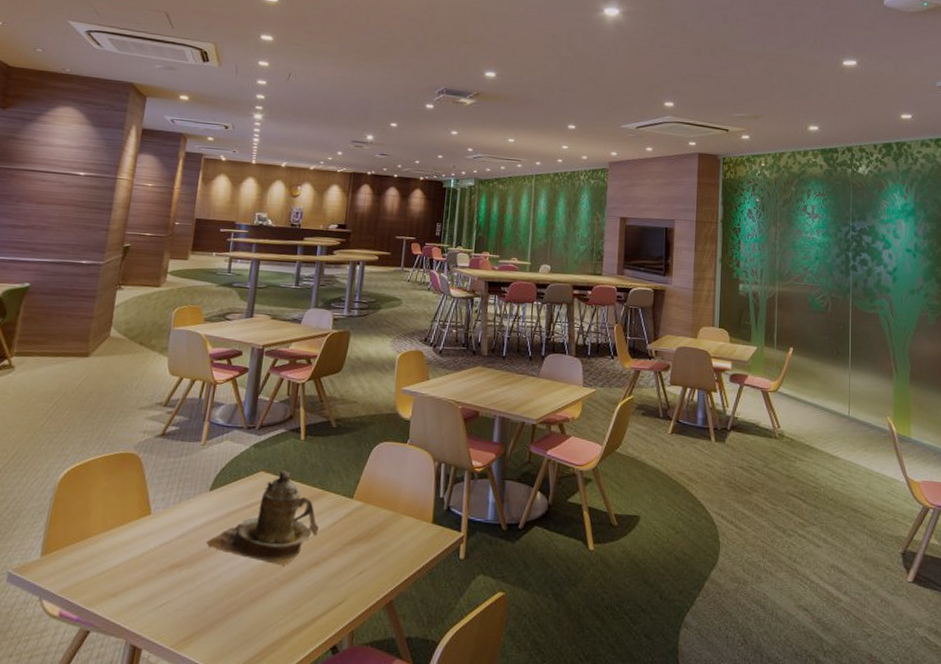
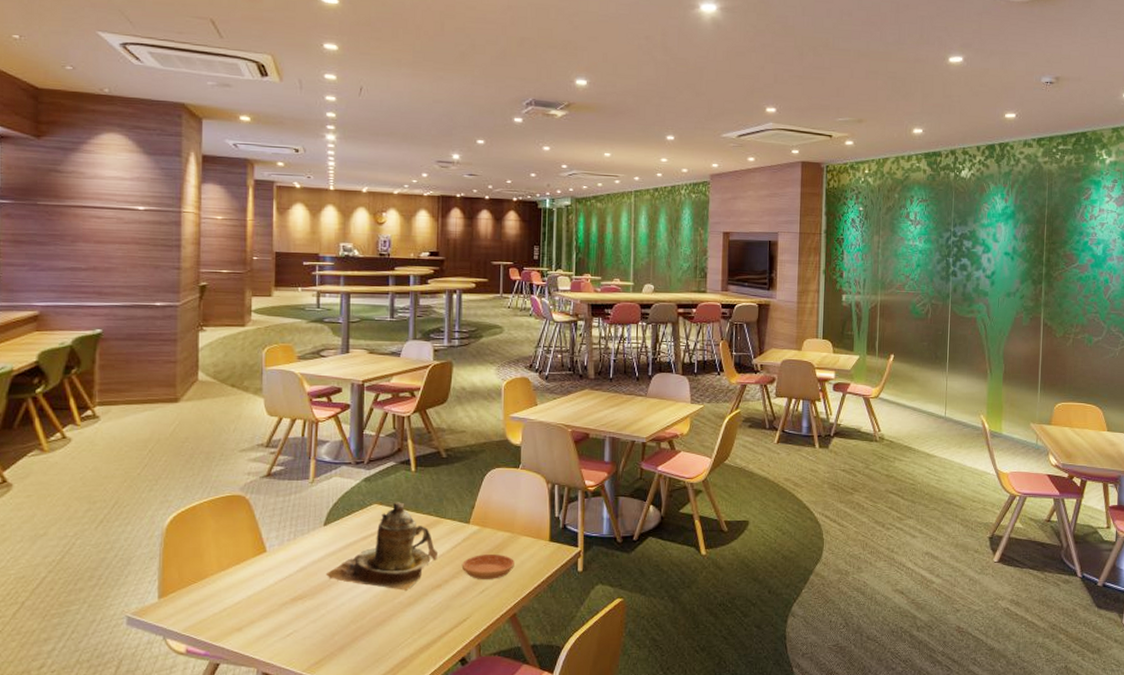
saucer: none [341,533,395,561] -> present [461,555,515,579]

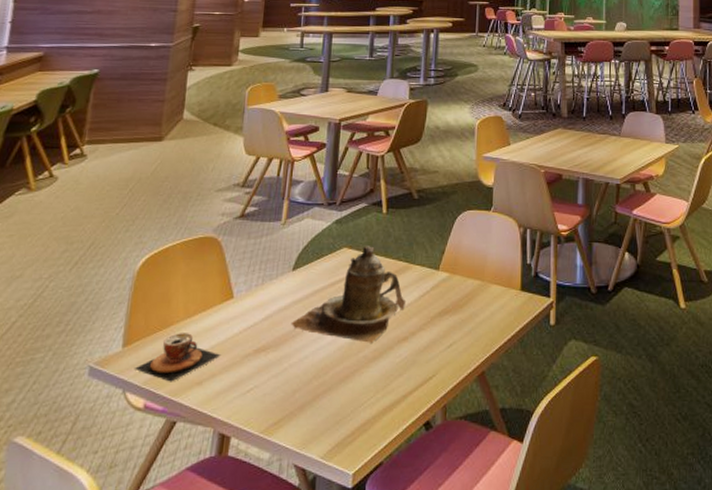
teacup: none [172,584,259,629] -> present [134,333,221,382]
saucer: present [461,555,515,579] -> none [429,304,484,332]

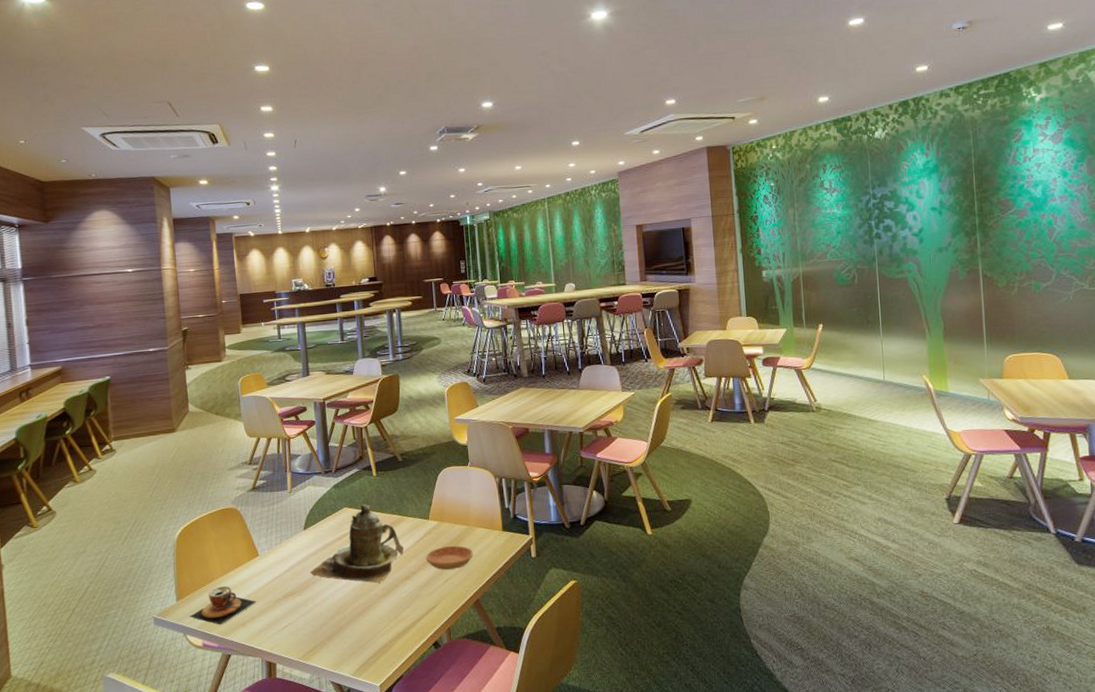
saucer: none [429,304,484,332] -> present [425,546,473,570]

